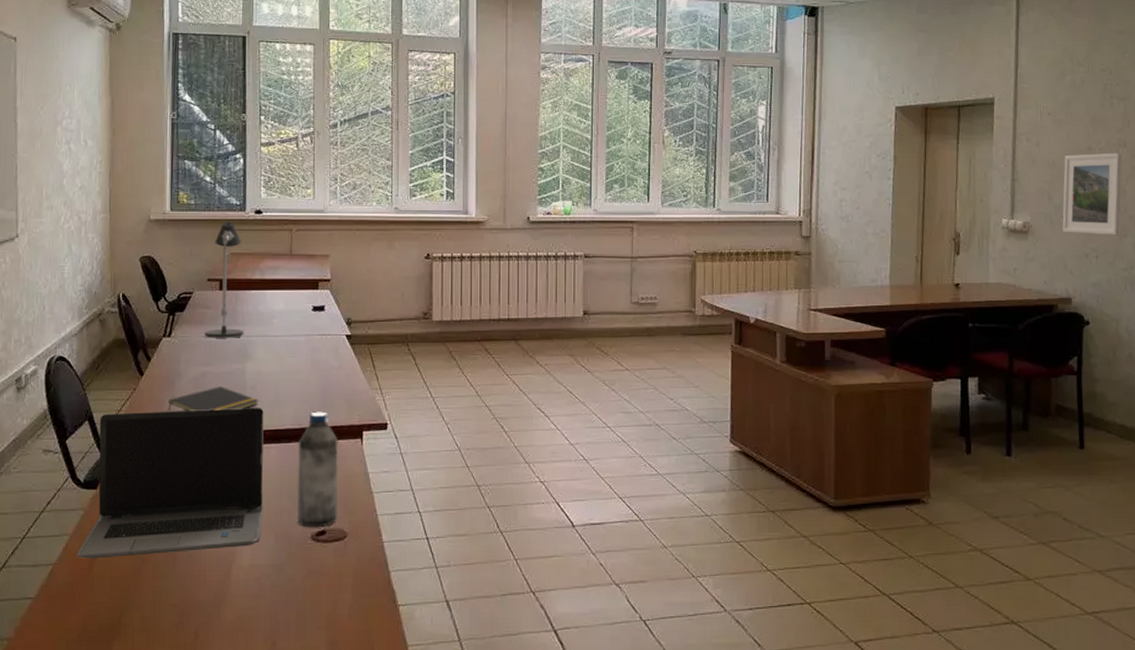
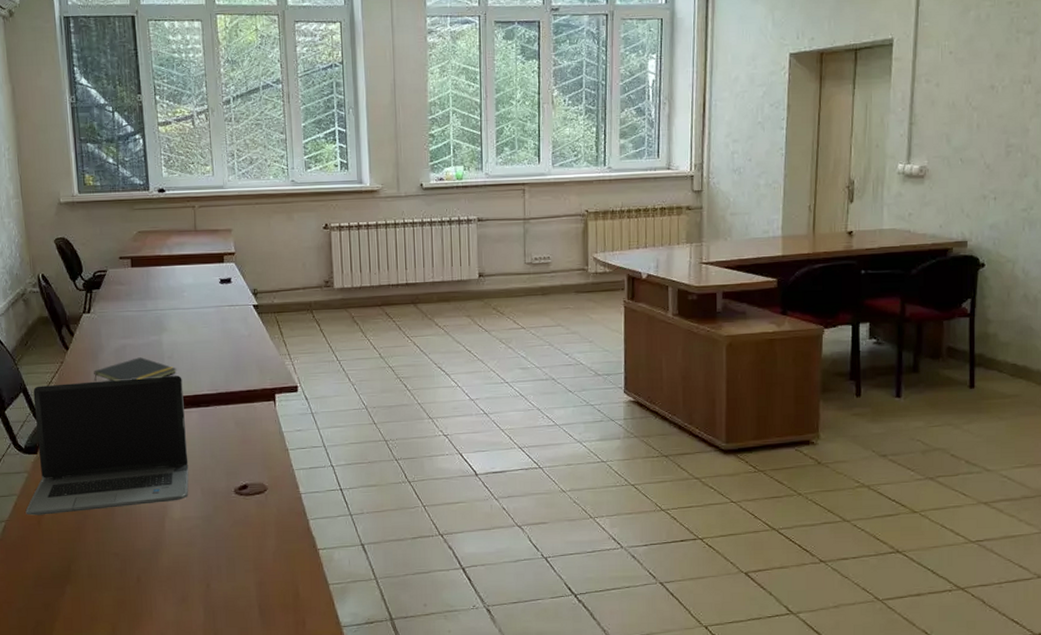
desk lamp: present [205,222,244,338] -> none [121,201,158,313]
water bottle: present [297,411,338,528] -> none [216,377,257,483]
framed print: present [1062,152,1122,236] -> none [960,89,1026,176]

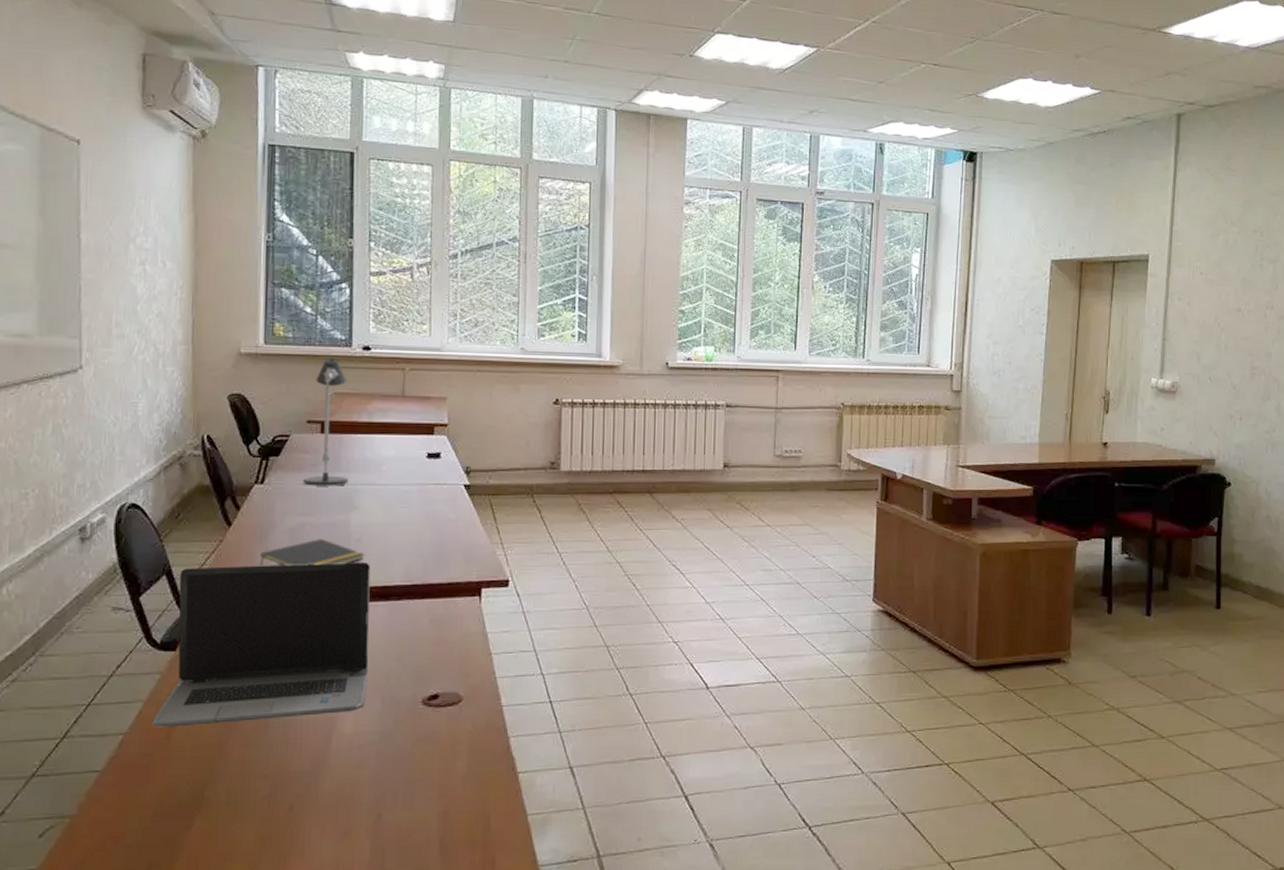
desk lamp: none [121,201,158,313] -> present [303,358,349,486]

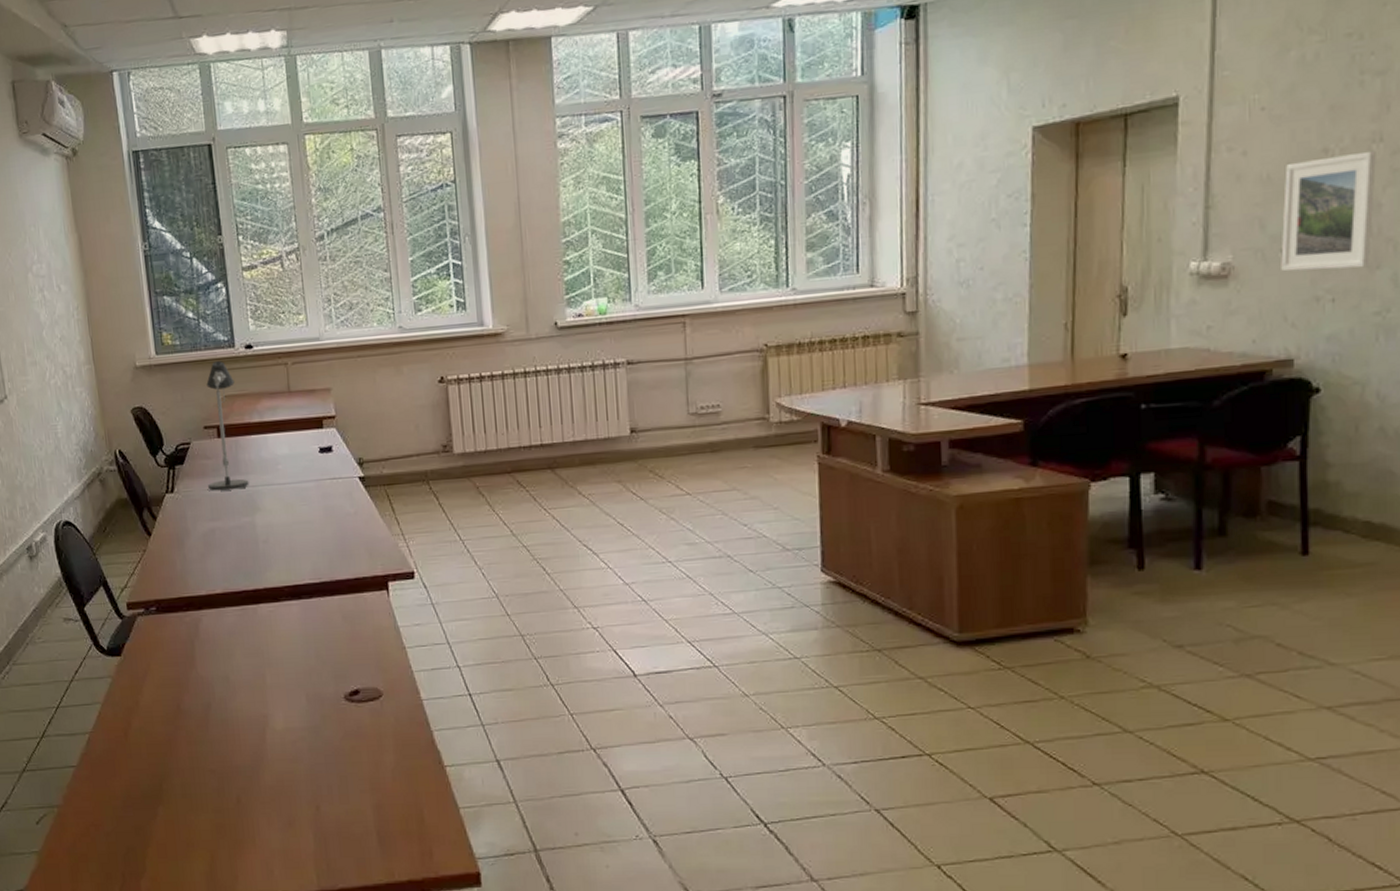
laptop computer: present [152,562,371,727] -> none [110,563,292,726]
notepad: present [260,539,365,567] -> none [180,542,274,573]
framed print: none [1209,314,1269,398] -> present [1281,150,1376,272]

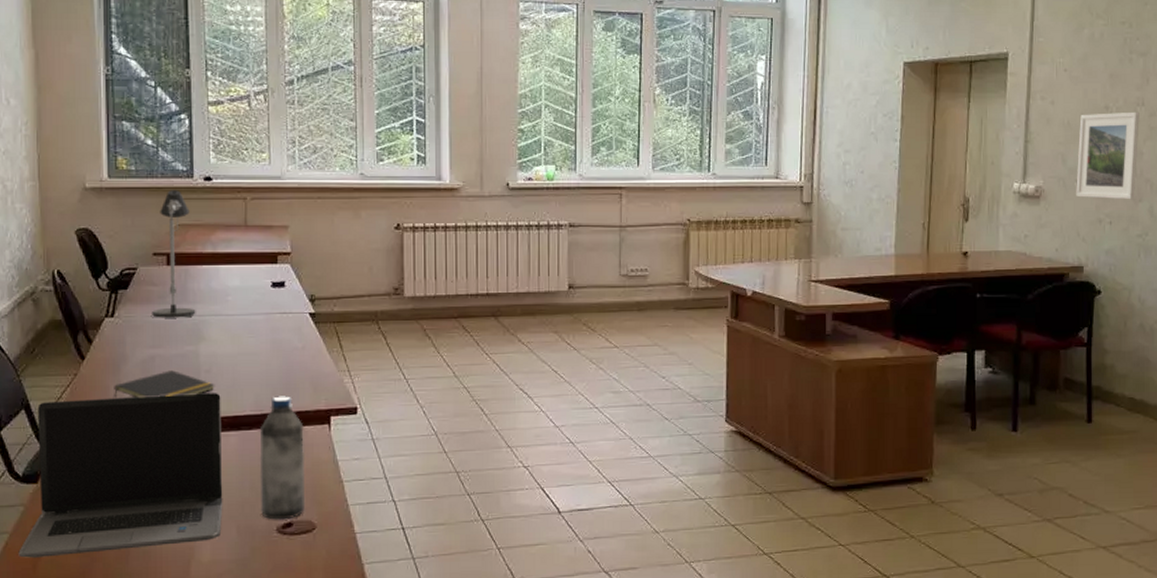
laptop computer: none [110,563,292,726] -> present [18,393,223,558]
notepad: none [180,542,274,573] -> present [114,370,215,399]
water bottle: none [319,562,370,688] -> present [259,396,304,520]

